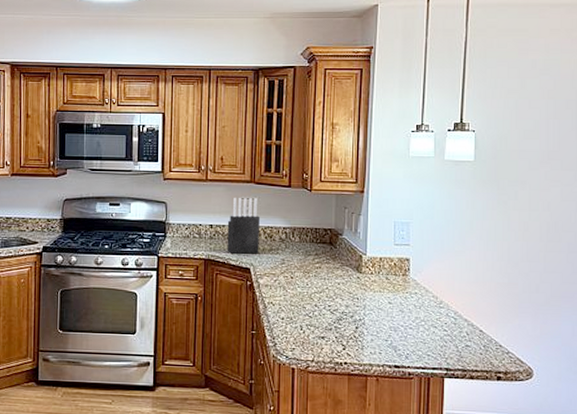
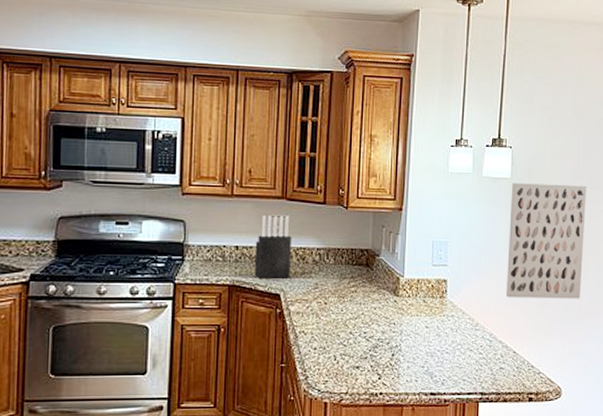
wall art: none [471,166,558,281] -> present [506,183,587,299]

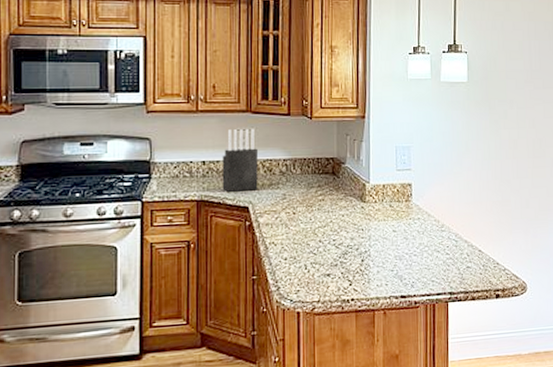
wall art: present [506,183,587,299] -> none [468,86,540,198]

